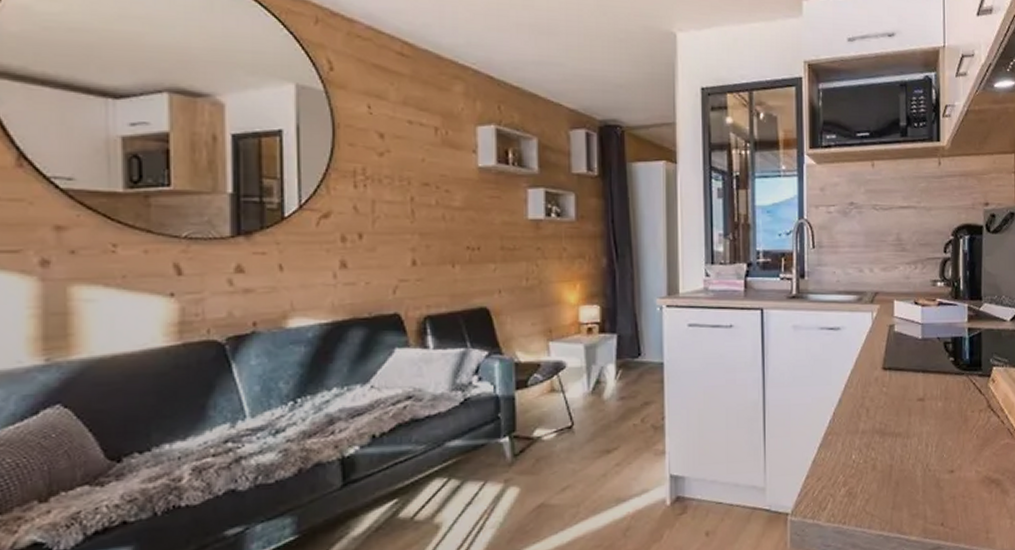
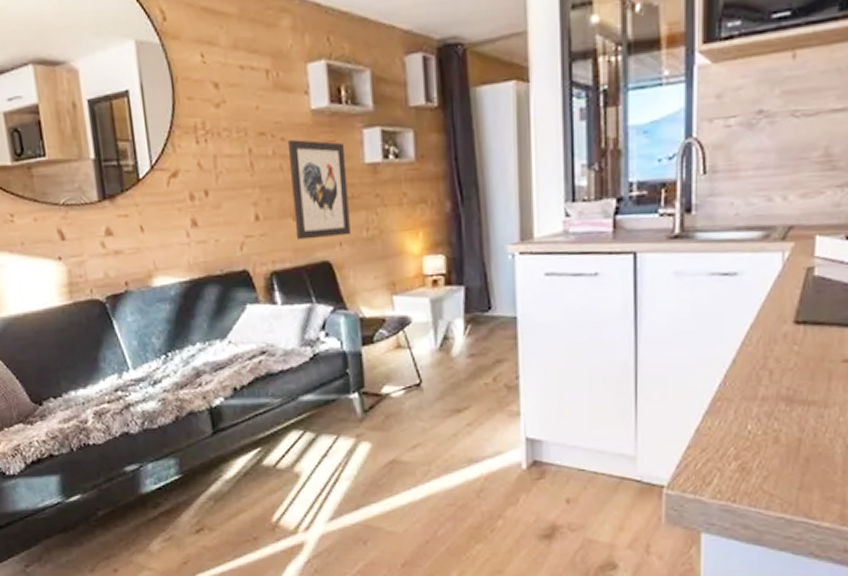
wall art: none [452,193,510,286] -> present [287,139,351,240]

